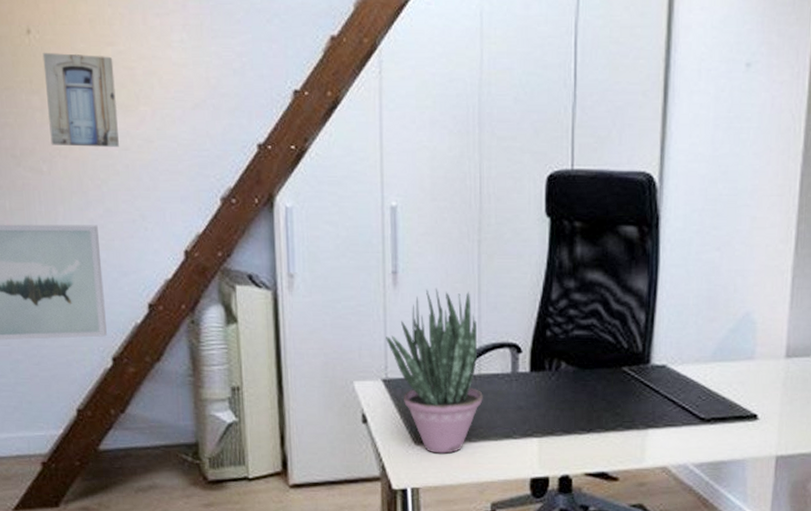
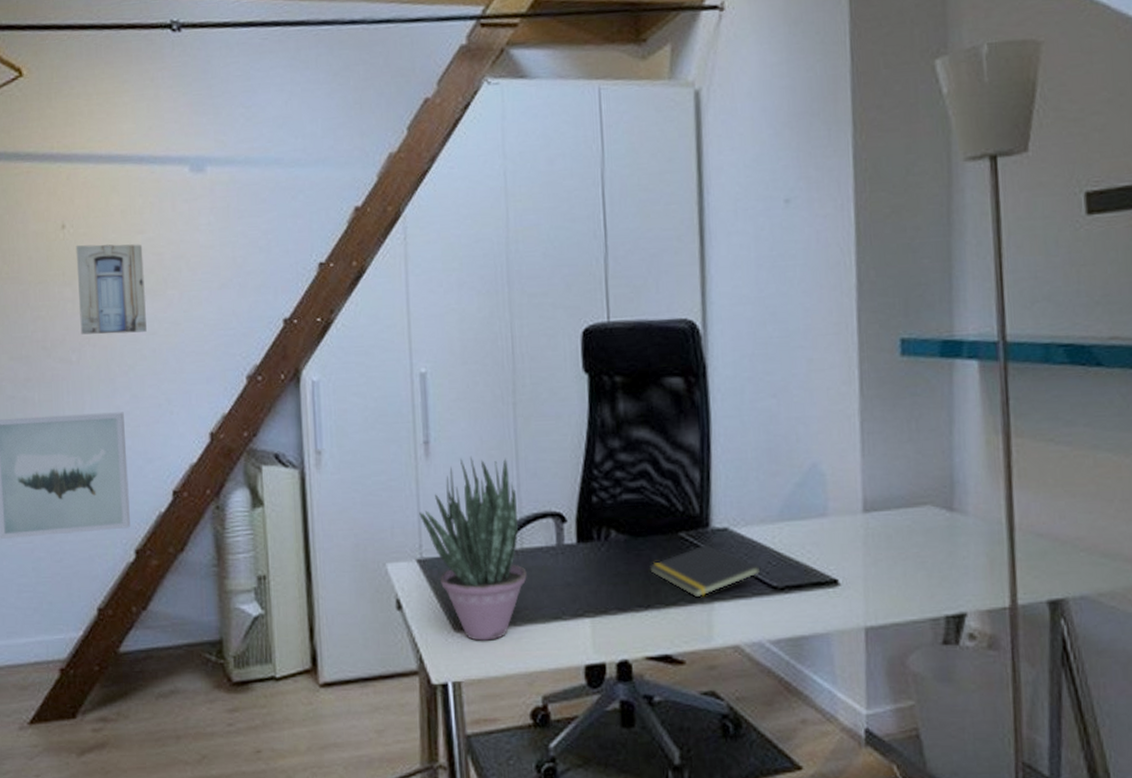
notepad: none [593,378,692,425] -> present [648,543,761,598]

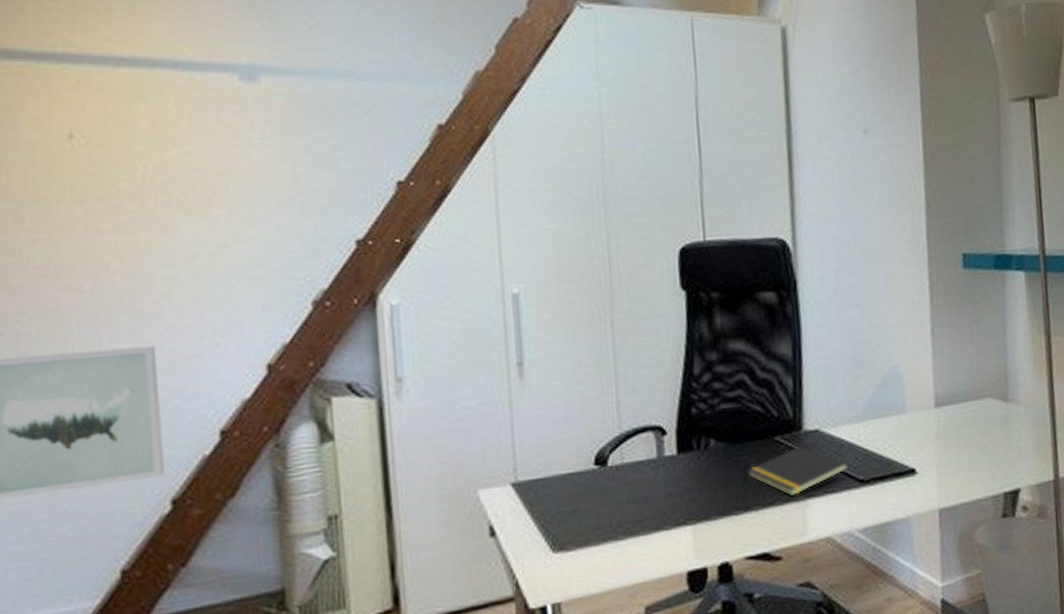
wall art: present [76,244,147,335] -> none [88,157,185,260]
potted plant: present [419,456,527,641] -> none [513,375,628,560]

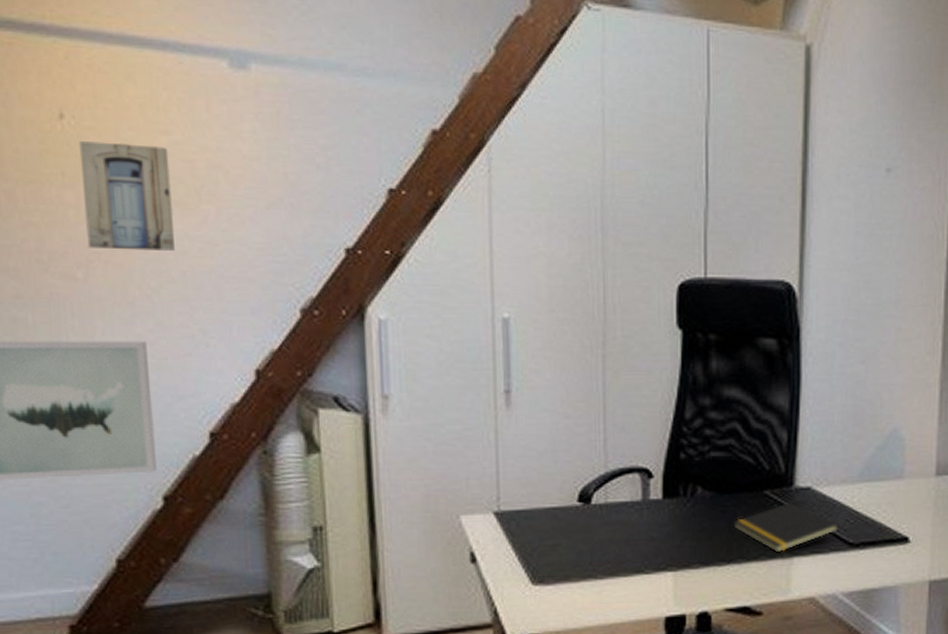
wall art: none [88,157,185,260] -> present [79,141,175,251]

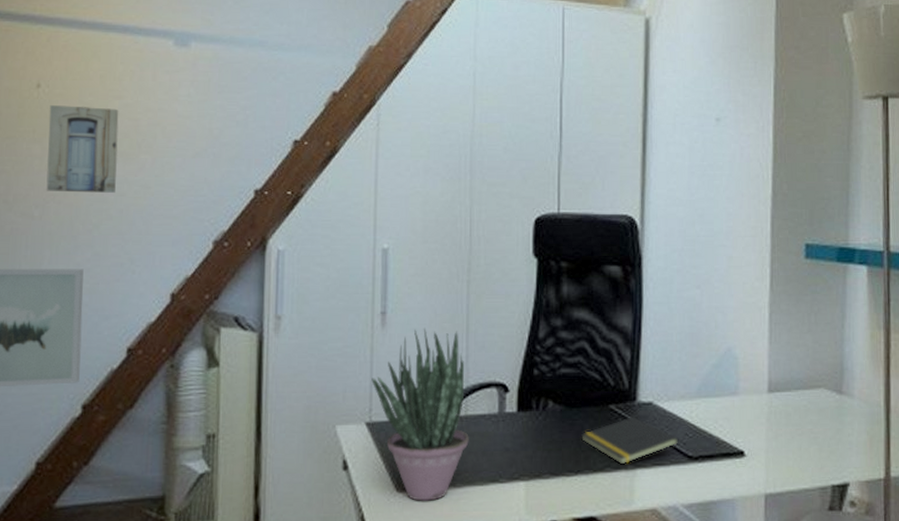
potted plant: none [498,407,610,594] -> present [371,327,469,501]

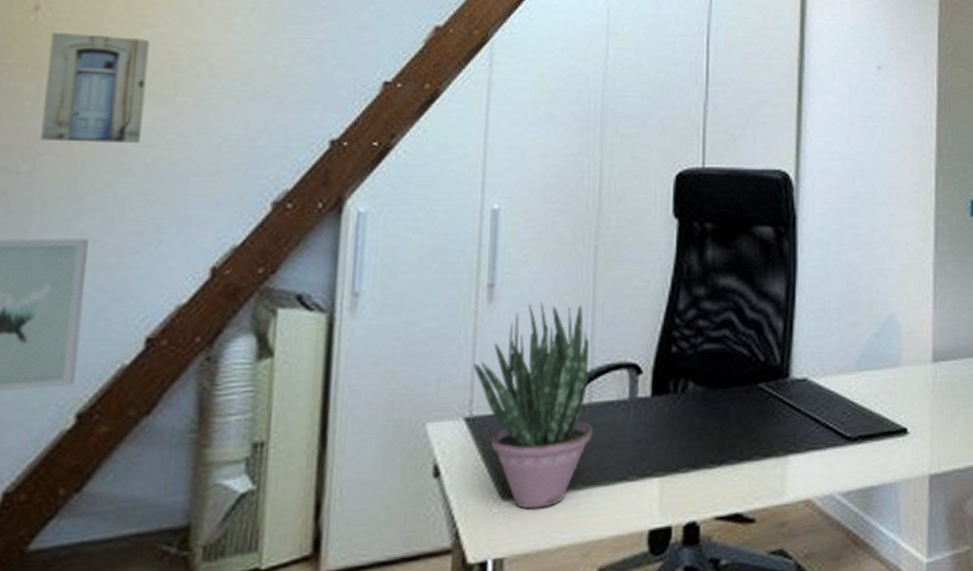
notepad: present [580,415,679,465] -> none [725,394,836,451]

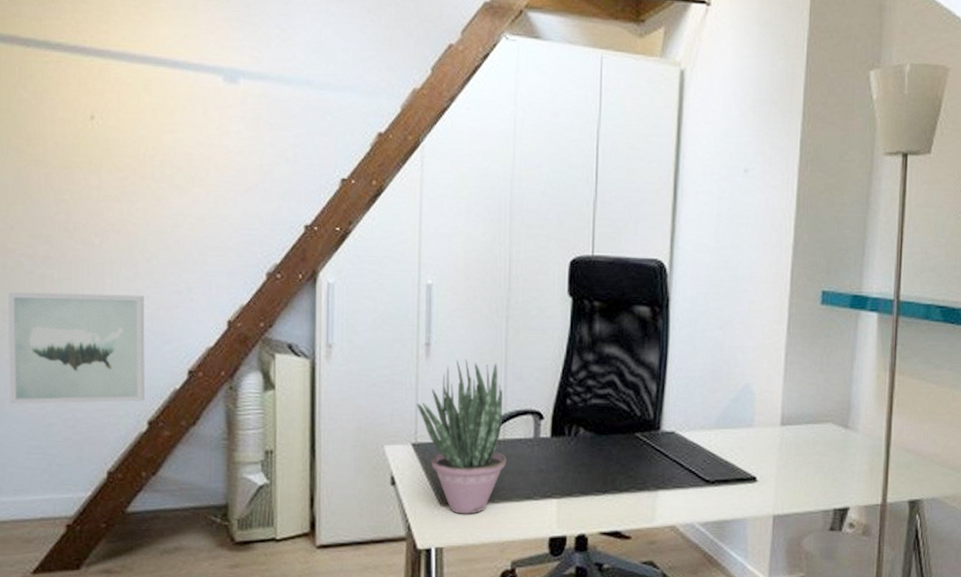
wall art: present [40,33,150,143] -> none [104,137,172,224]

